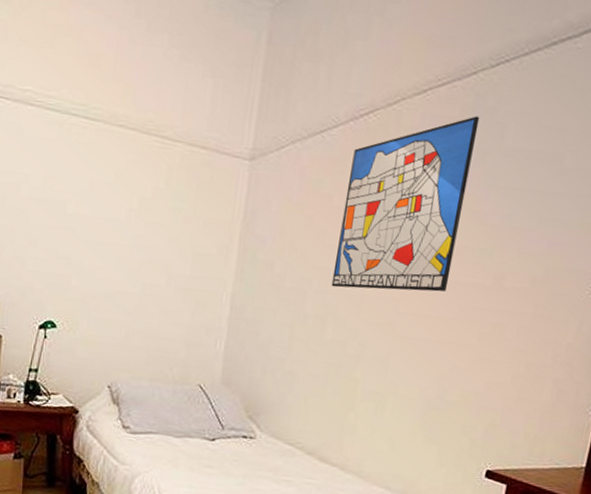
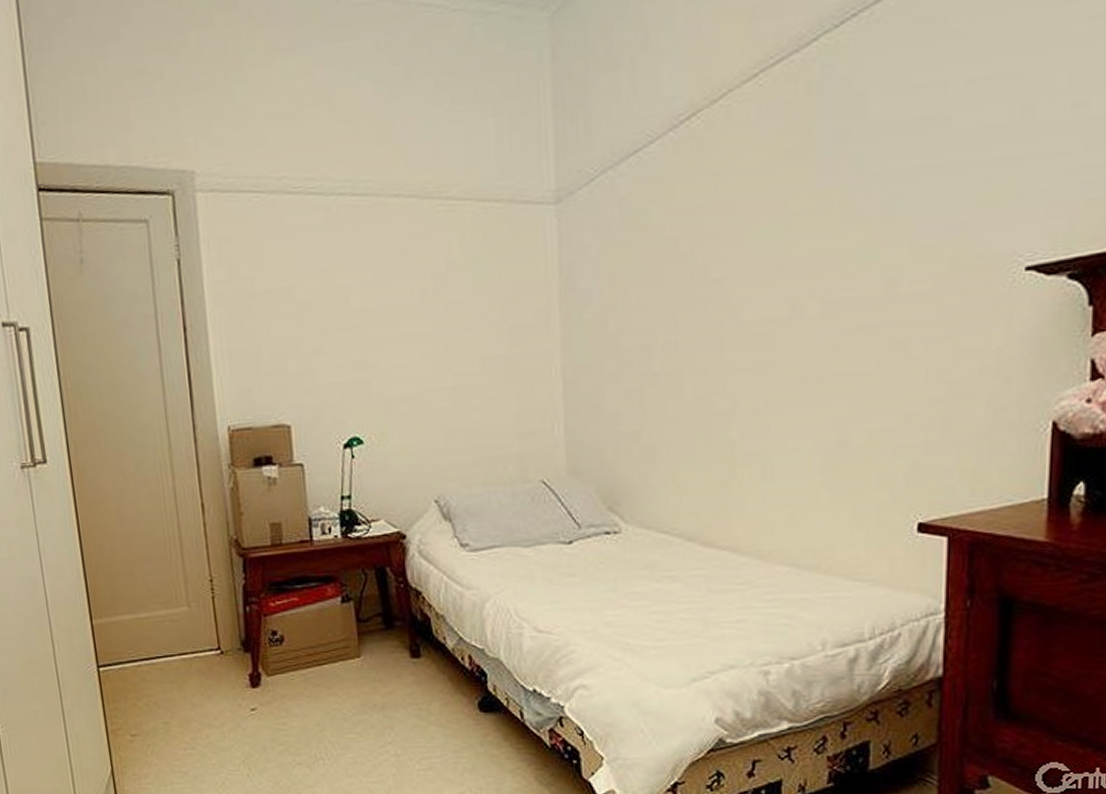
wall art: present [331,116,480,292] -> none [679,91,831,335]

